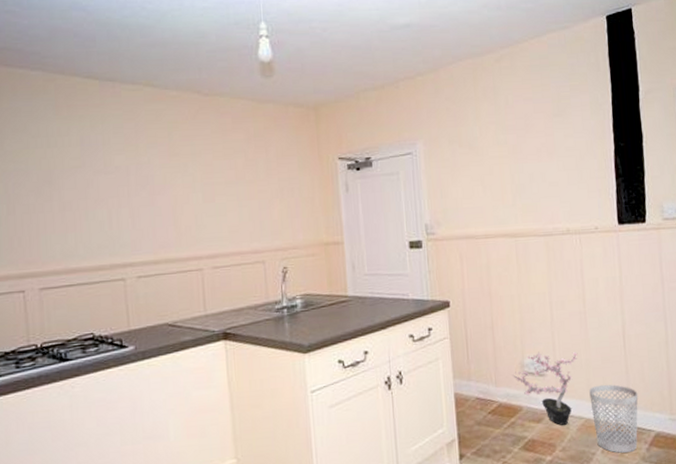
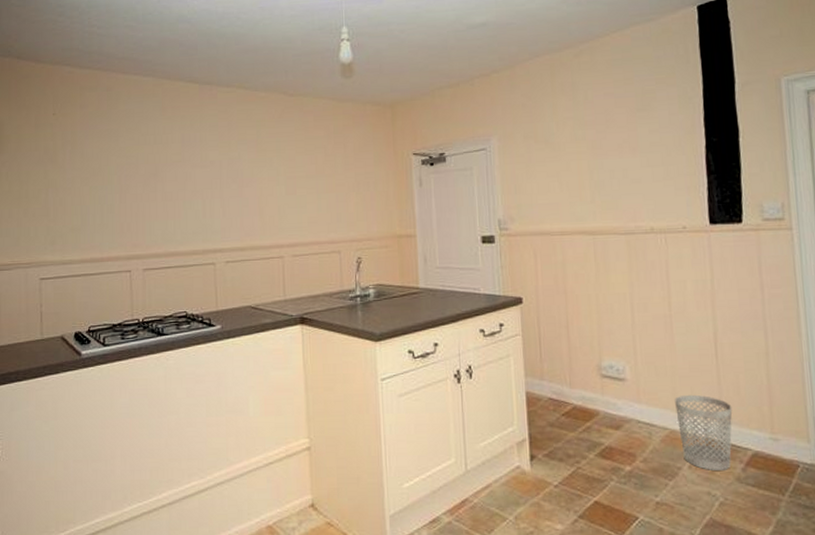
potted plant: present [512,351,578,425] -> none [588,355,662,434]

